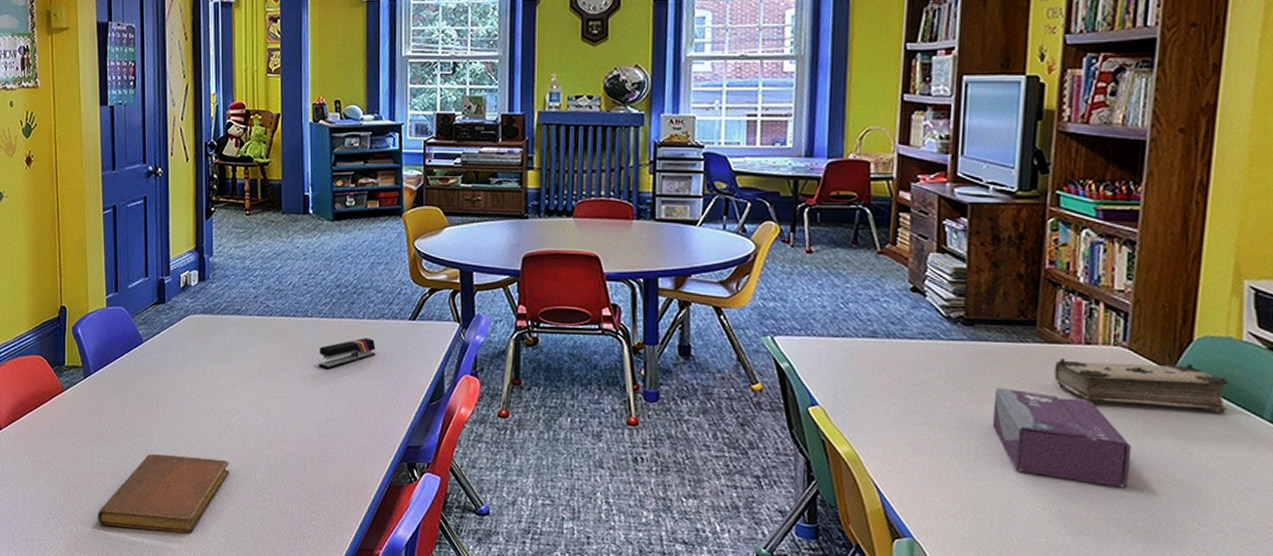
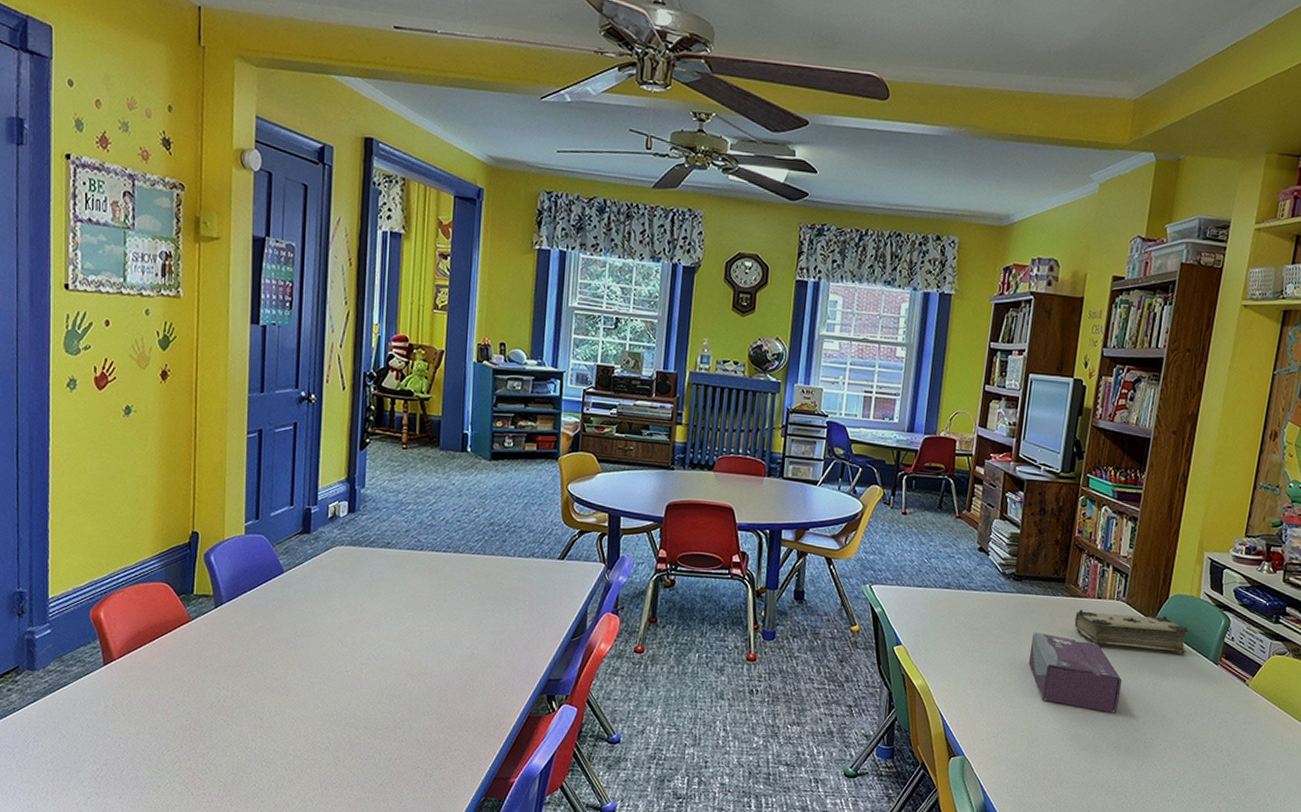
notebook: present [97,454,229,534] -> none [220,687,369,767]
stapler: present [319,338,376,369] -> none [467,575,524,605]

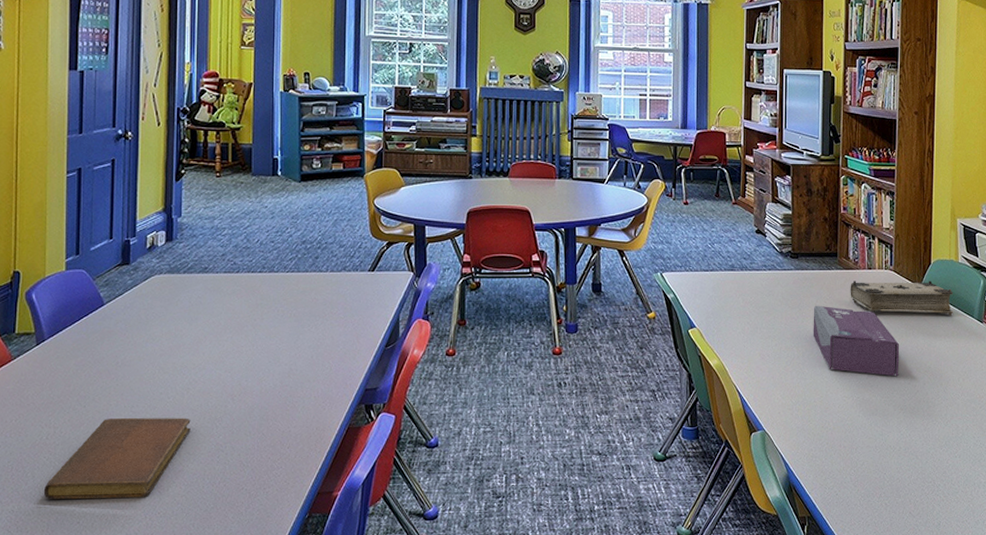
notebook: none [220,687,369,767] -> present [43,418,191,500]

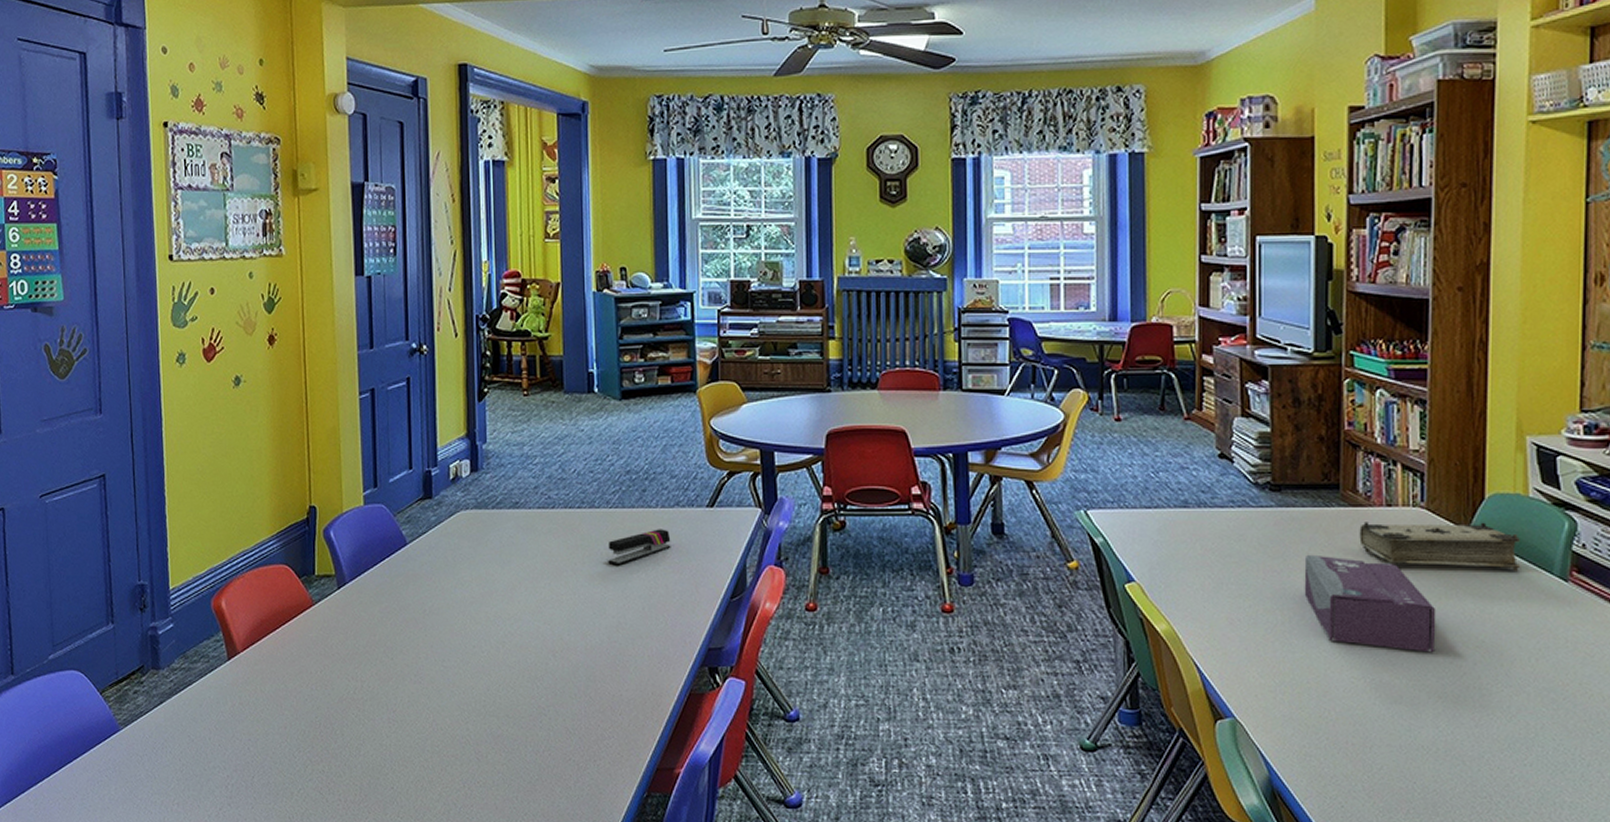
notebook: present [43,418,191,500] -> none [354,673,509,765]
stapler: none [283,289,338,321] -> present [608,529,671,566]

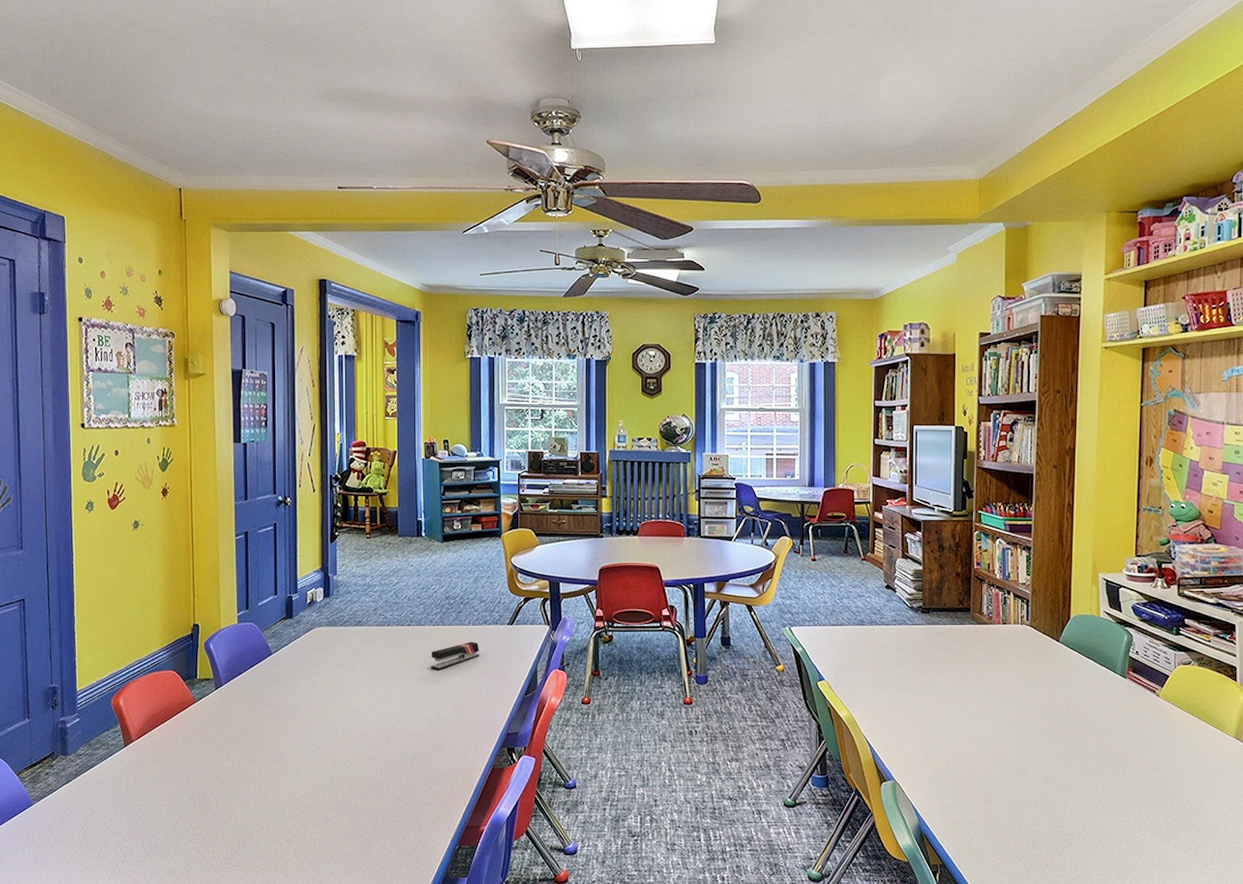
tissue box: present [1304,554,1436,653] -> none [945,659,1036,731]
book: present [1359,522,1521,571] -> none [984,635,1095,671]

